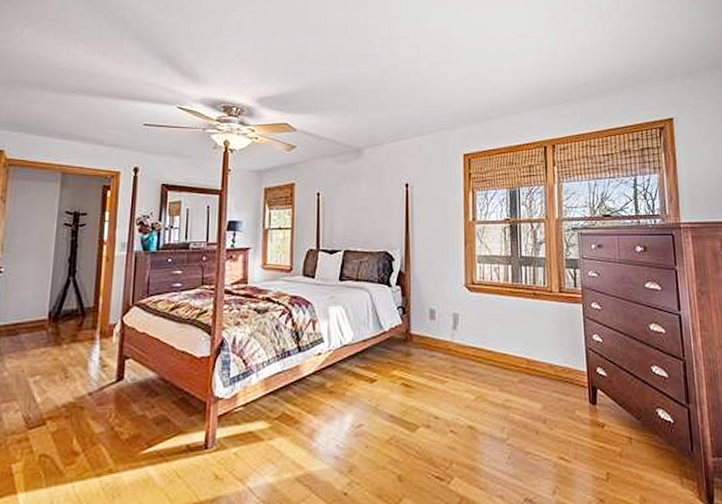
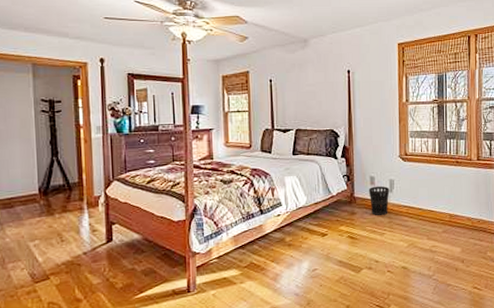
wastebasket: none [427,321,453,359] -> present [368,185,390,216]

